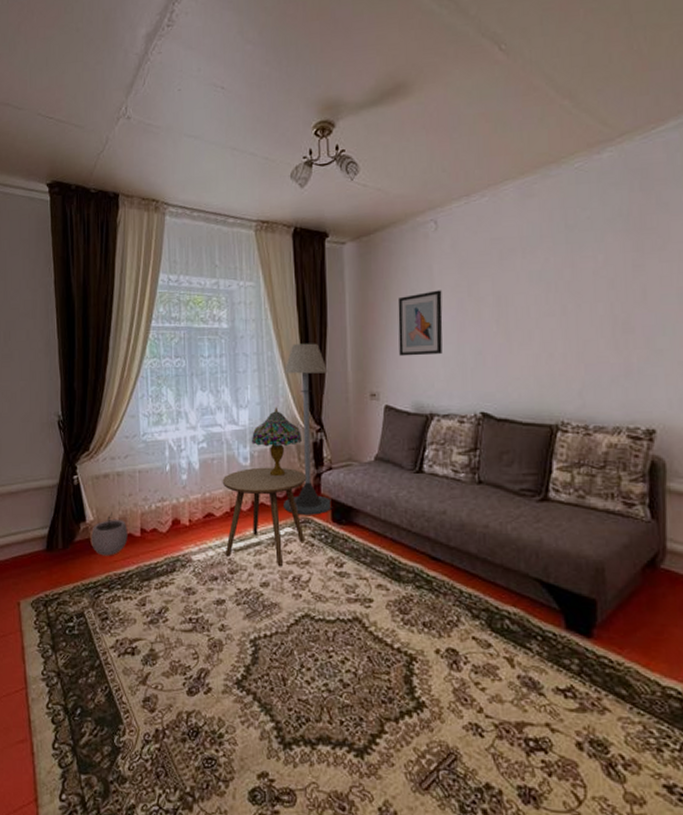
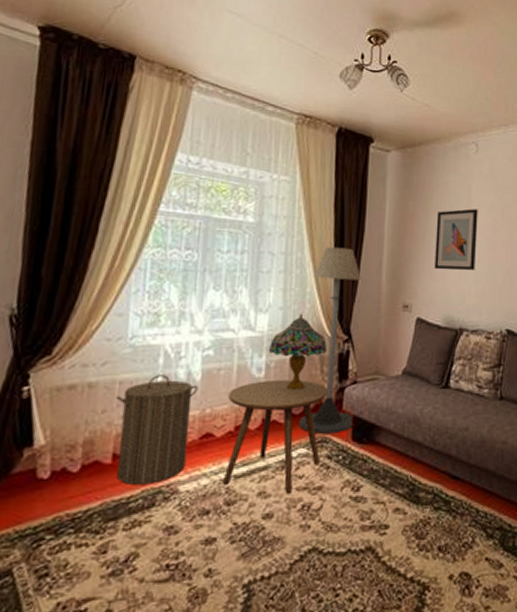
plant pot: present [91,512,128,556] -> none [37,433,94,491]
laundry hamper: none [137,465,198,554] -> present [115,374,198,485]

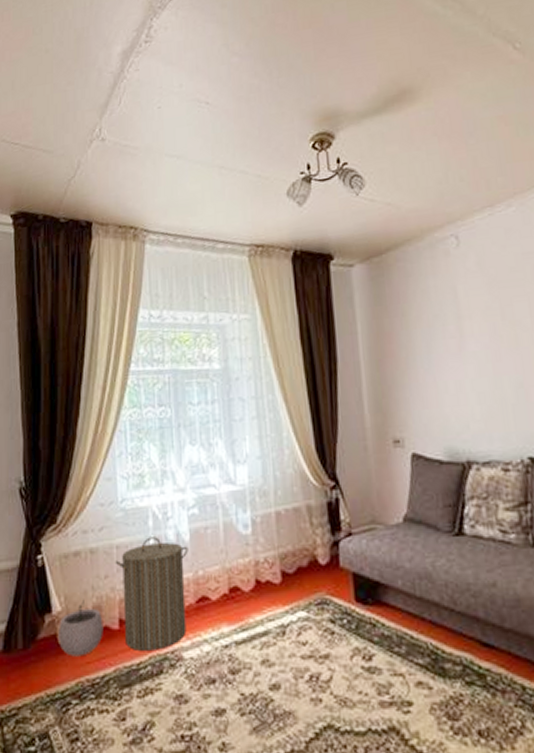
plant pot: none [37,433,94,491] -> present [59,599,103,657]
side table: present [222,379,329,495] -> none [218,535,322,663]
table lamp: present [268,313,328,391] -> none [251,460,315,547]
floor lamp: present [299,246,361,434] -> none [287,382,356,595]
wall art: present [434,208,478,271] -> none [418,314,476,394]

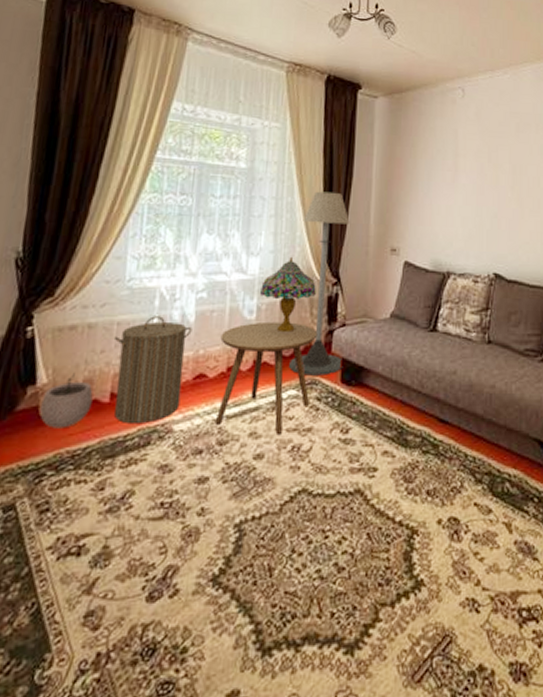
side table: none [218,535,322,663] -> present [214,321,318,436]
table lamp: none [251,460,315,547] -> present [259,256,317,333]
floor lamp: none [287,382,356,595] -> present [289,191,350,376]

